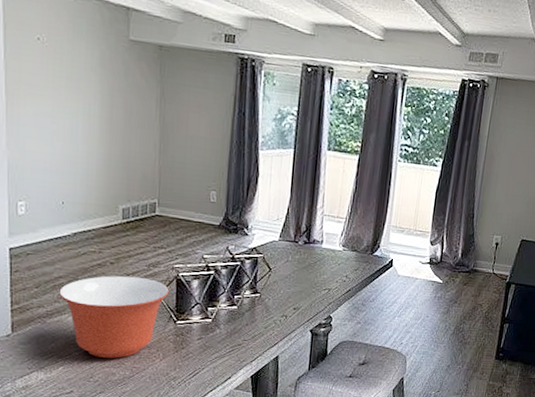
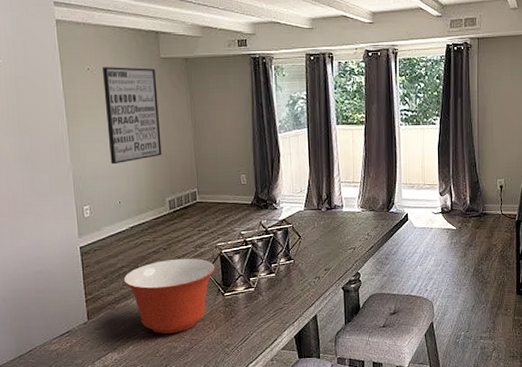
wall art: none [55,39,122,158] -> present [102,67,162,165]

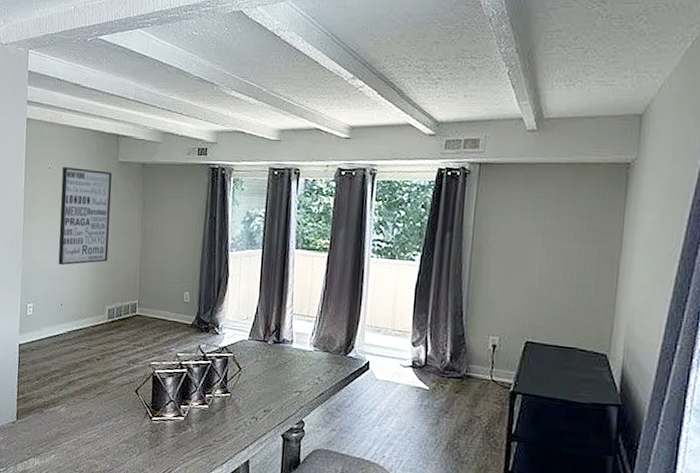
mixing bowl: present [123,258,215,334] -> none [54,371,146,451]

